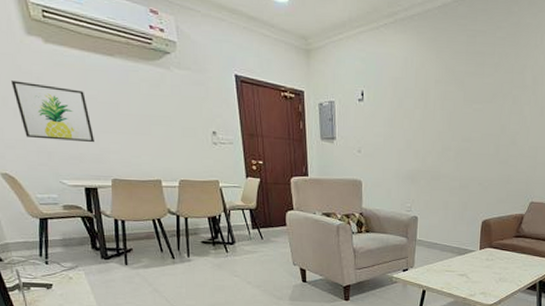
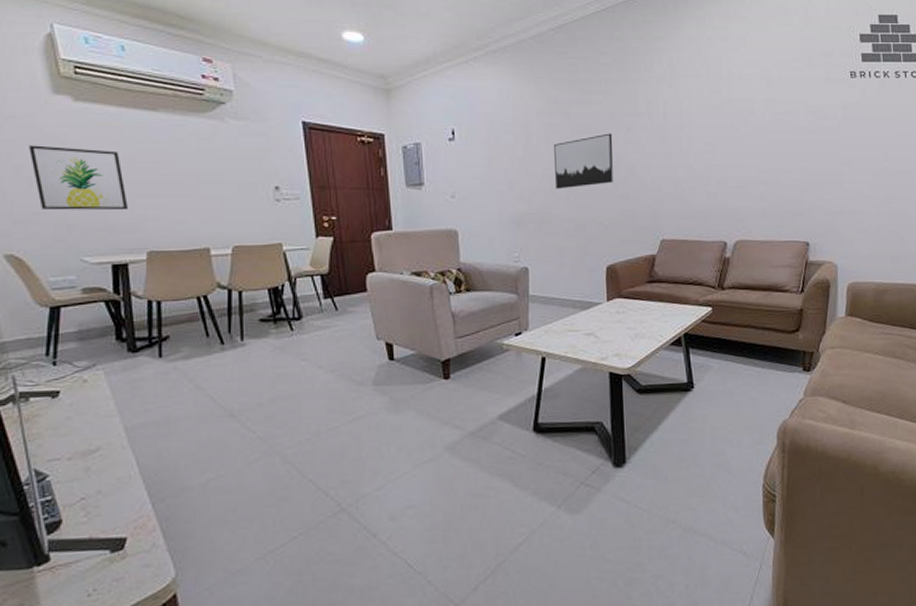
wall art: none [446,104,500,152] -> present [554,133,613,189]

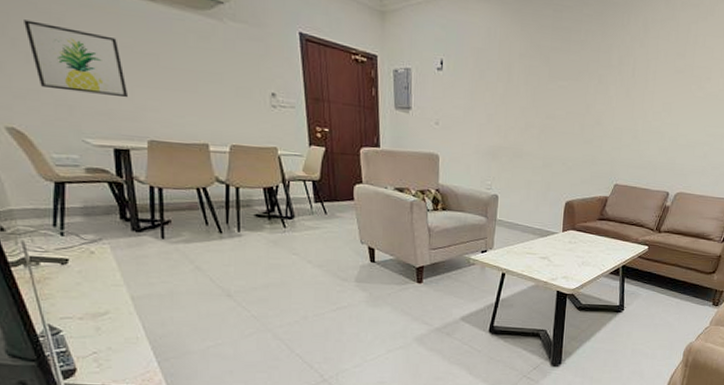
wall art: present [554,133,613,189] -> none [530,82,585,129]

